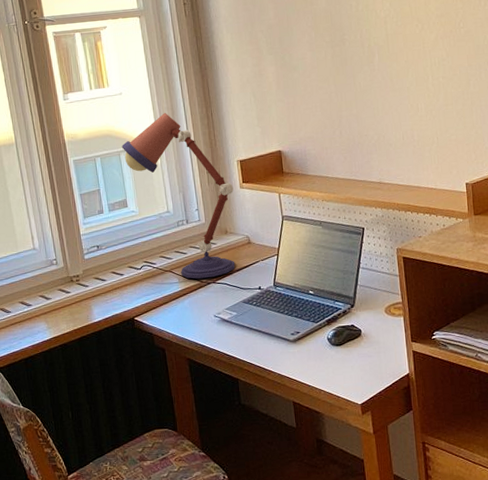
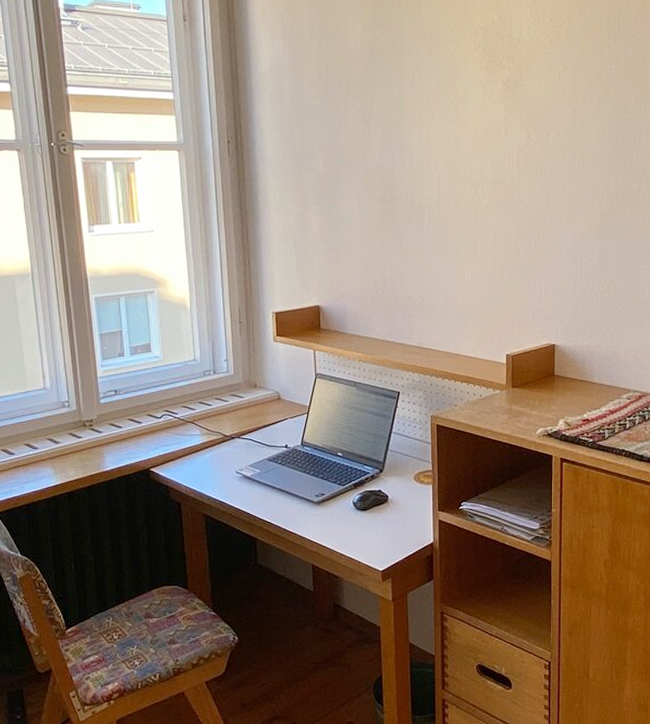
desk lamp: present [121,113,236,279] -> none [149,256,266,433]

